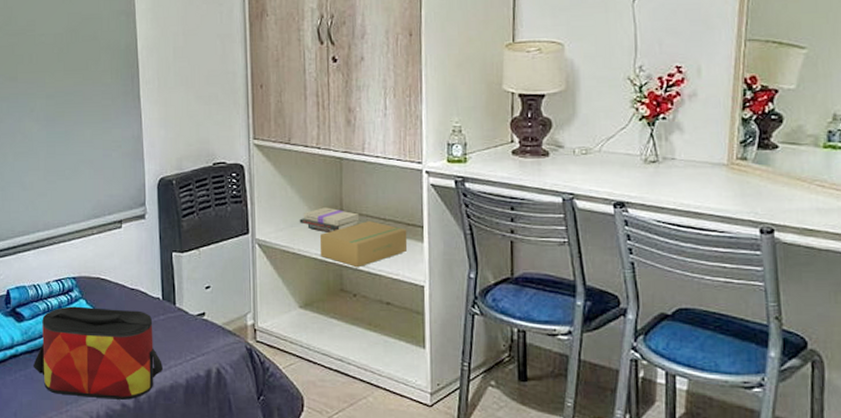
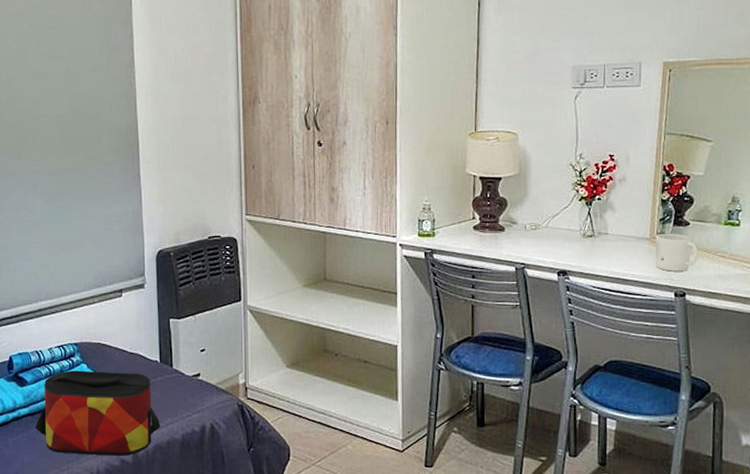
books: present [299,207,360,232] -> none [287,276,341,299]
box: present [319,221,408,268] -> none [305,289,383,331]
mug: none [735,158,789,204] -> present [655,233,698,272]

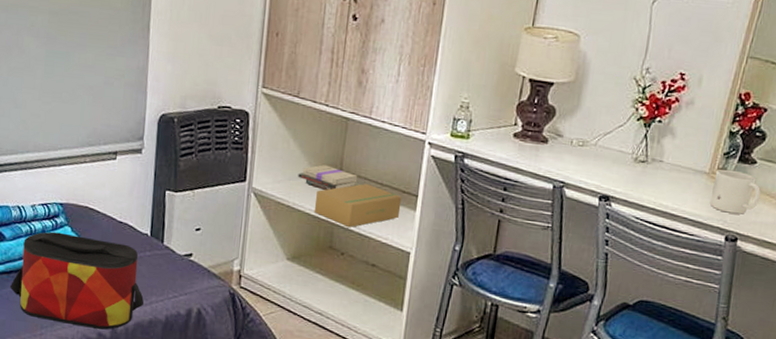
books: none [287,276,341,299] -> present [297,165,358,191]
box: none [305,289,383,331] -> present [313,184,402,228]

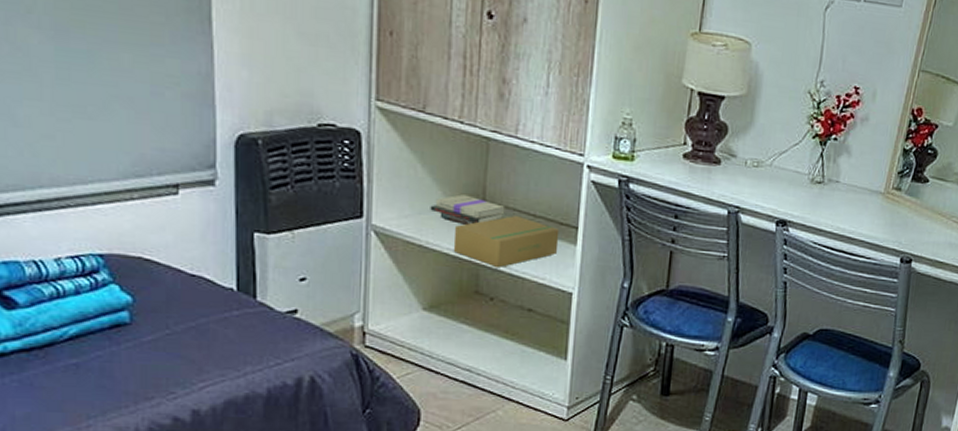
bag: present [10,231,144,330] -> none [33,292,235,413]
mug: present [710,169,761,214] -> none [886,188,933,235]

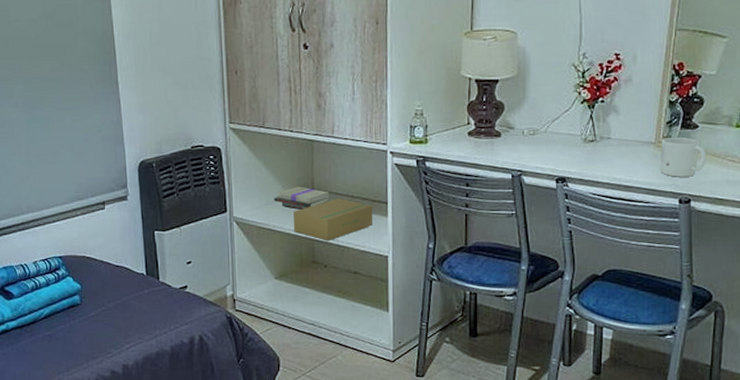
mug: none [886,188,933,235] -> present [661,136,706,177]

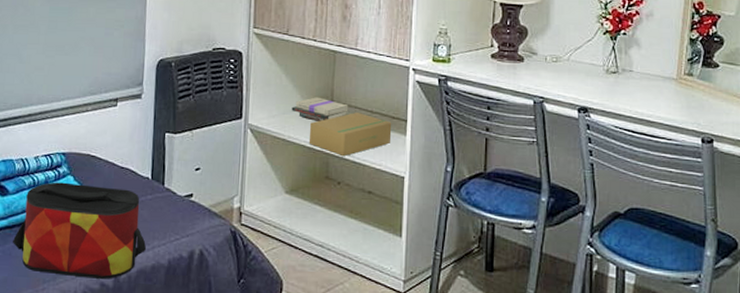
bag: none [24,283,149,367] -> present [13,182,146,279]
mug: present [661,136,706,177] -> none [683,74,727,116]

